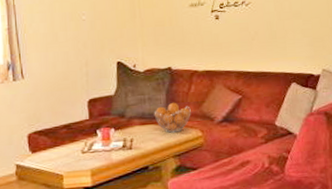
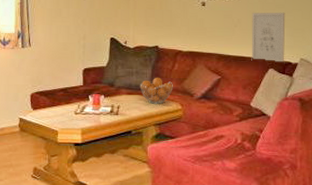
wall art: none [269,21,307,76] -> present [251,12,285,62]

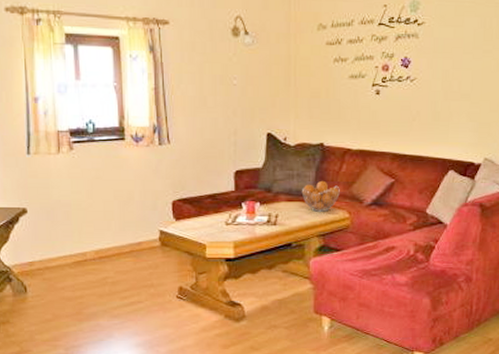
wall art: present [251,12,285,62] -> none [429,103,471,163]

